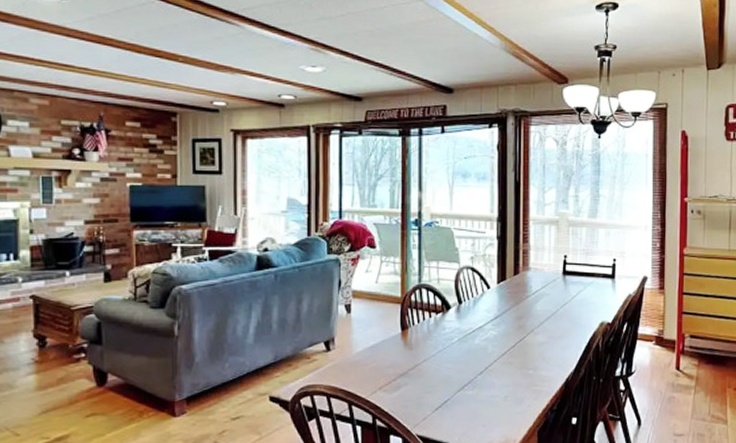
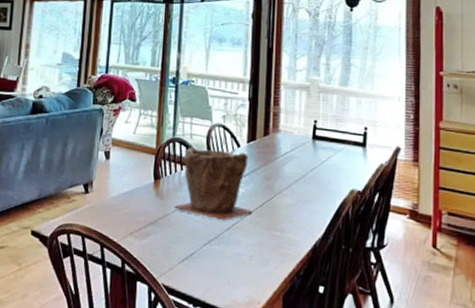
plant pot: none [424,293,505,365] -> present [174,147,252,221]

